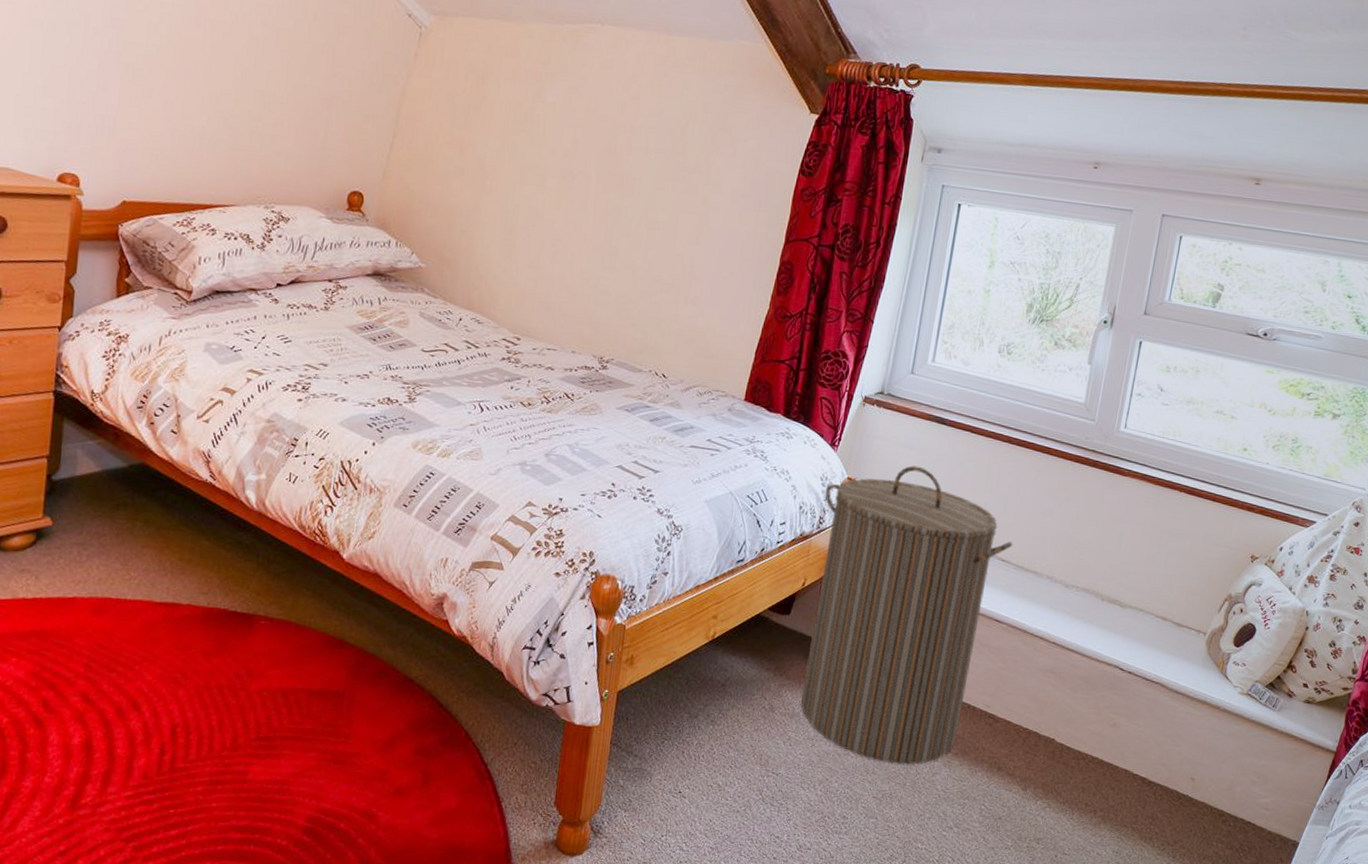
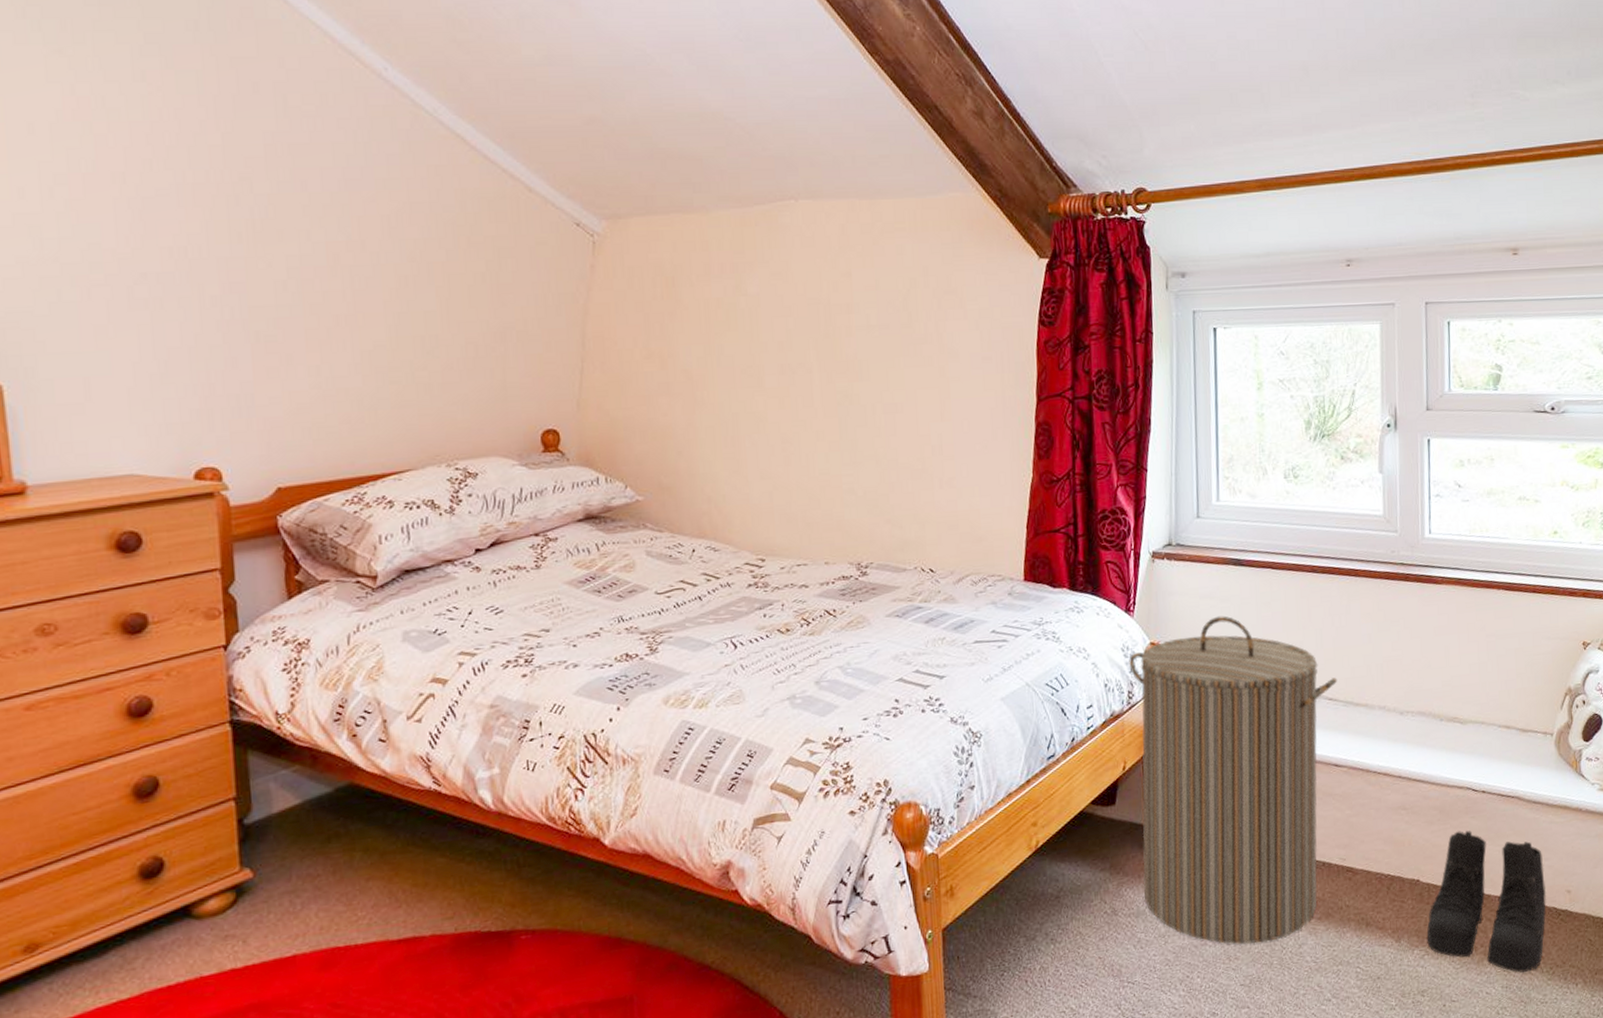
boots: none [1051,703,1175,843] -> present [1426,830,1547,973]

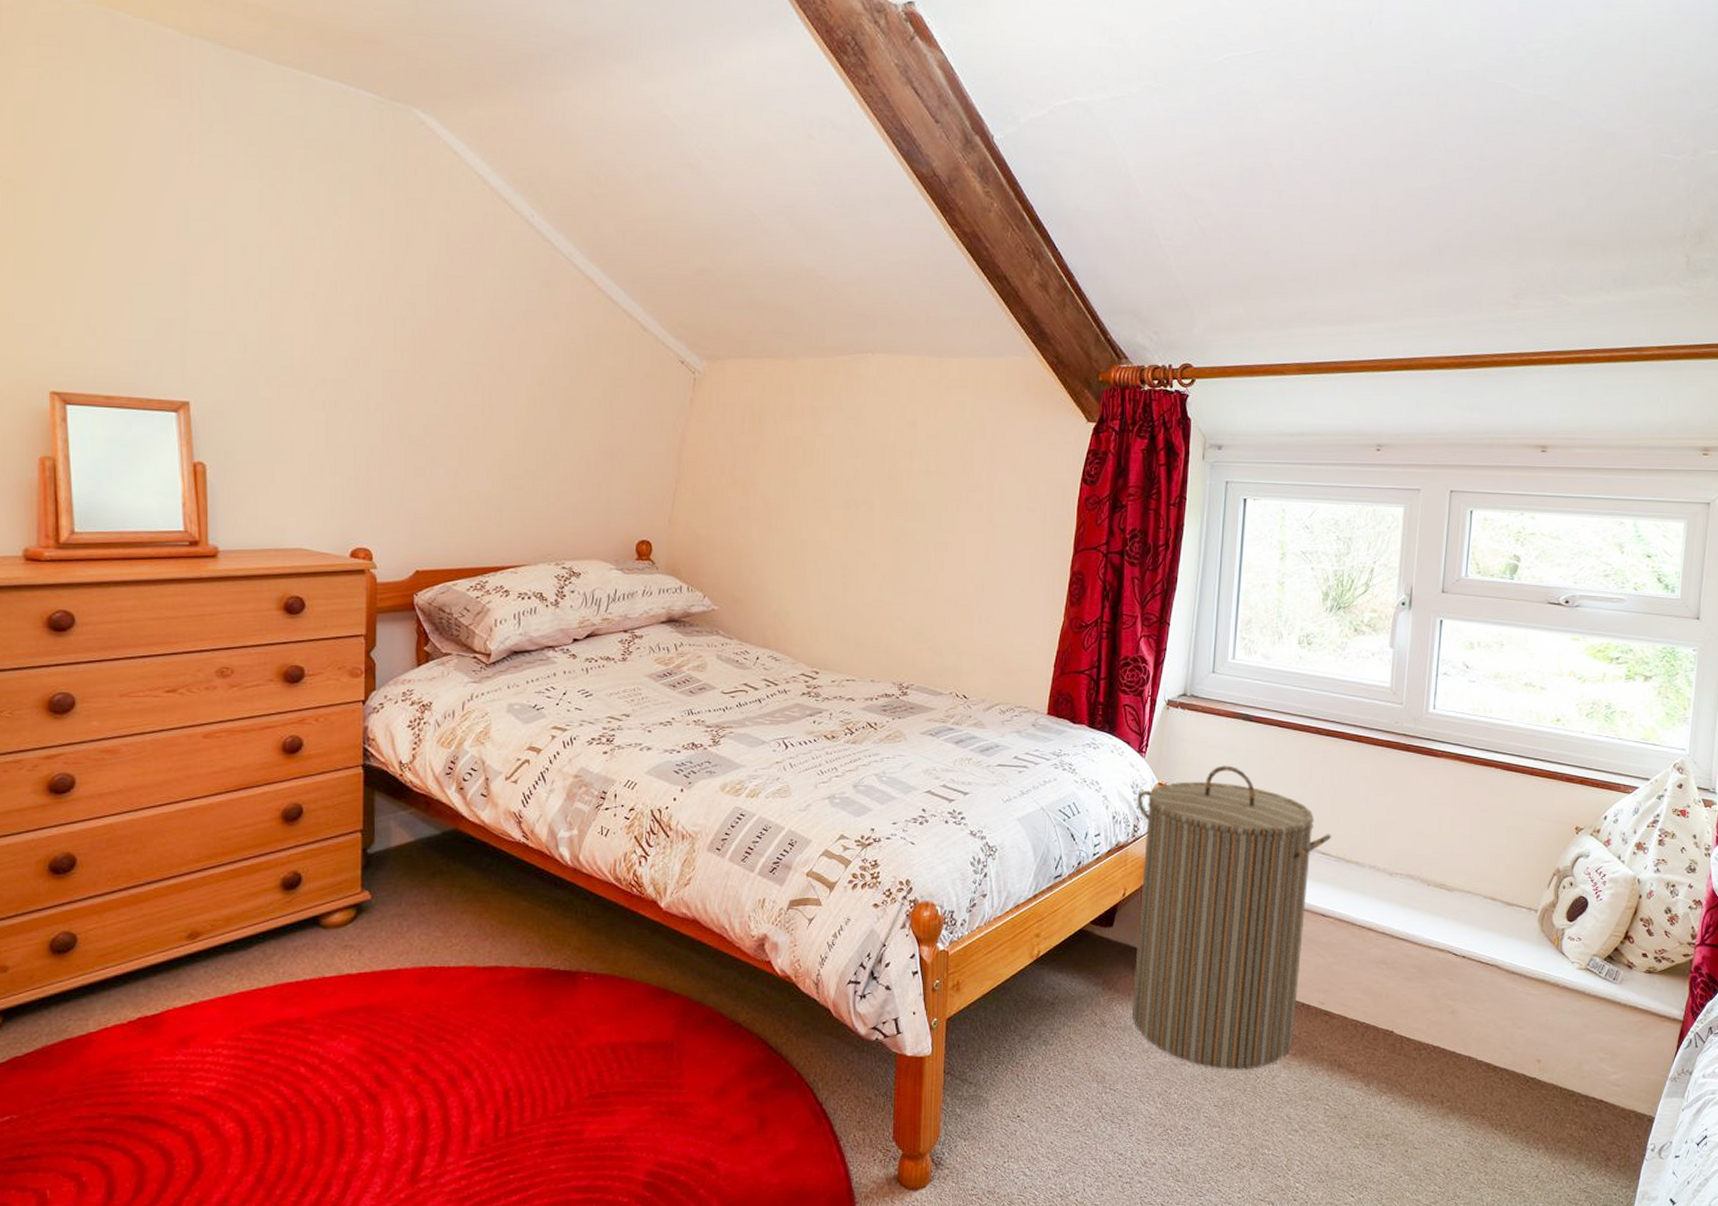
boots: present [1426,830,1547,973] -> none [1395,990,1517,1131]

